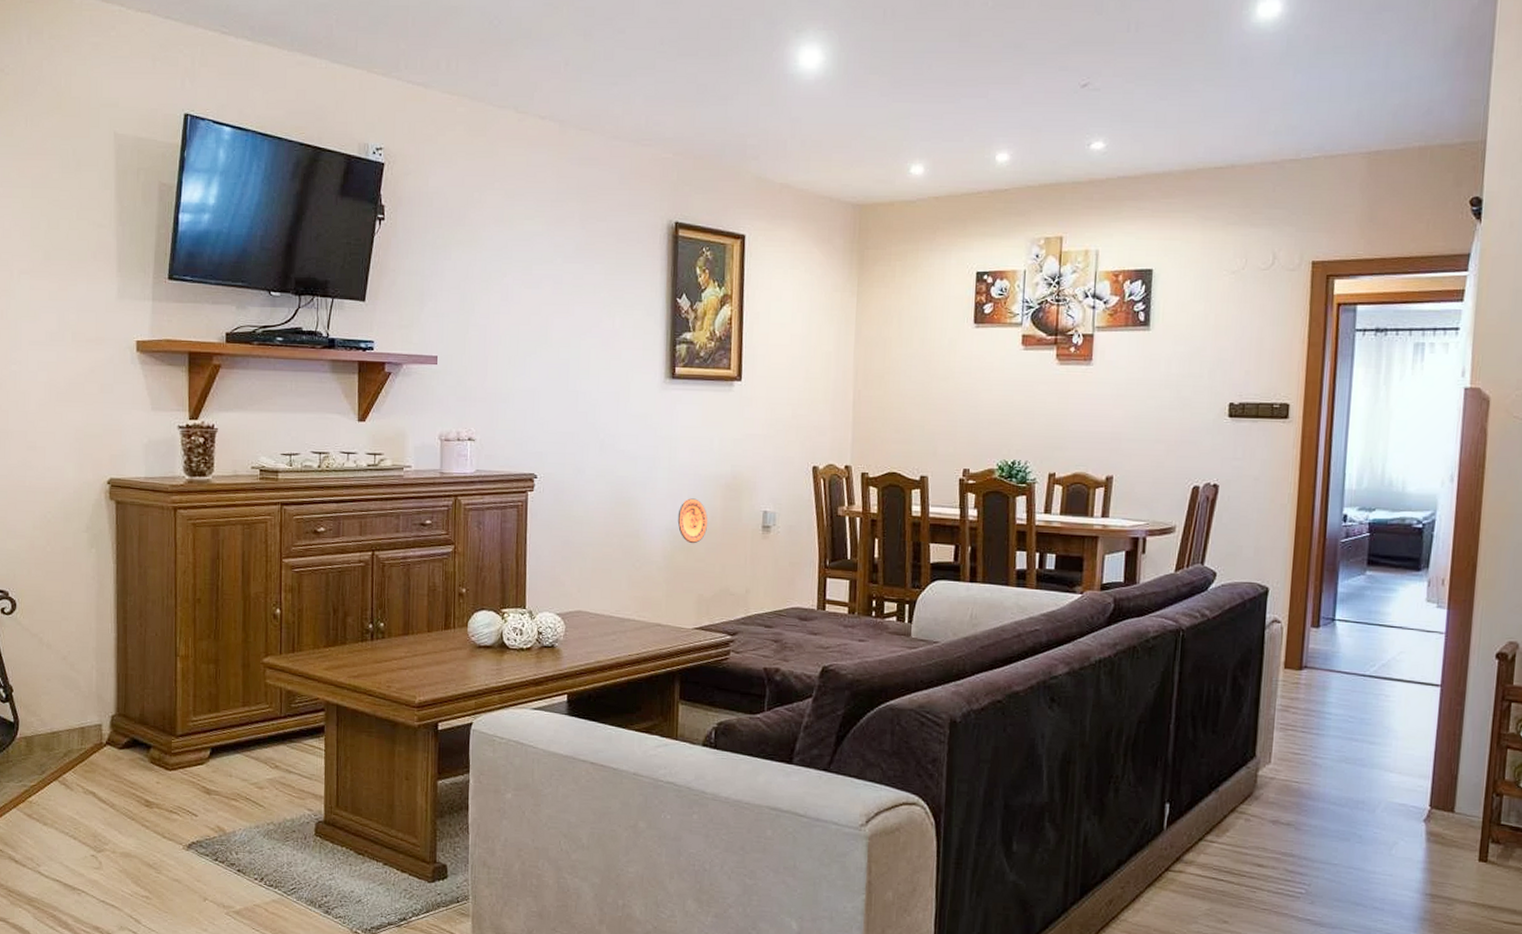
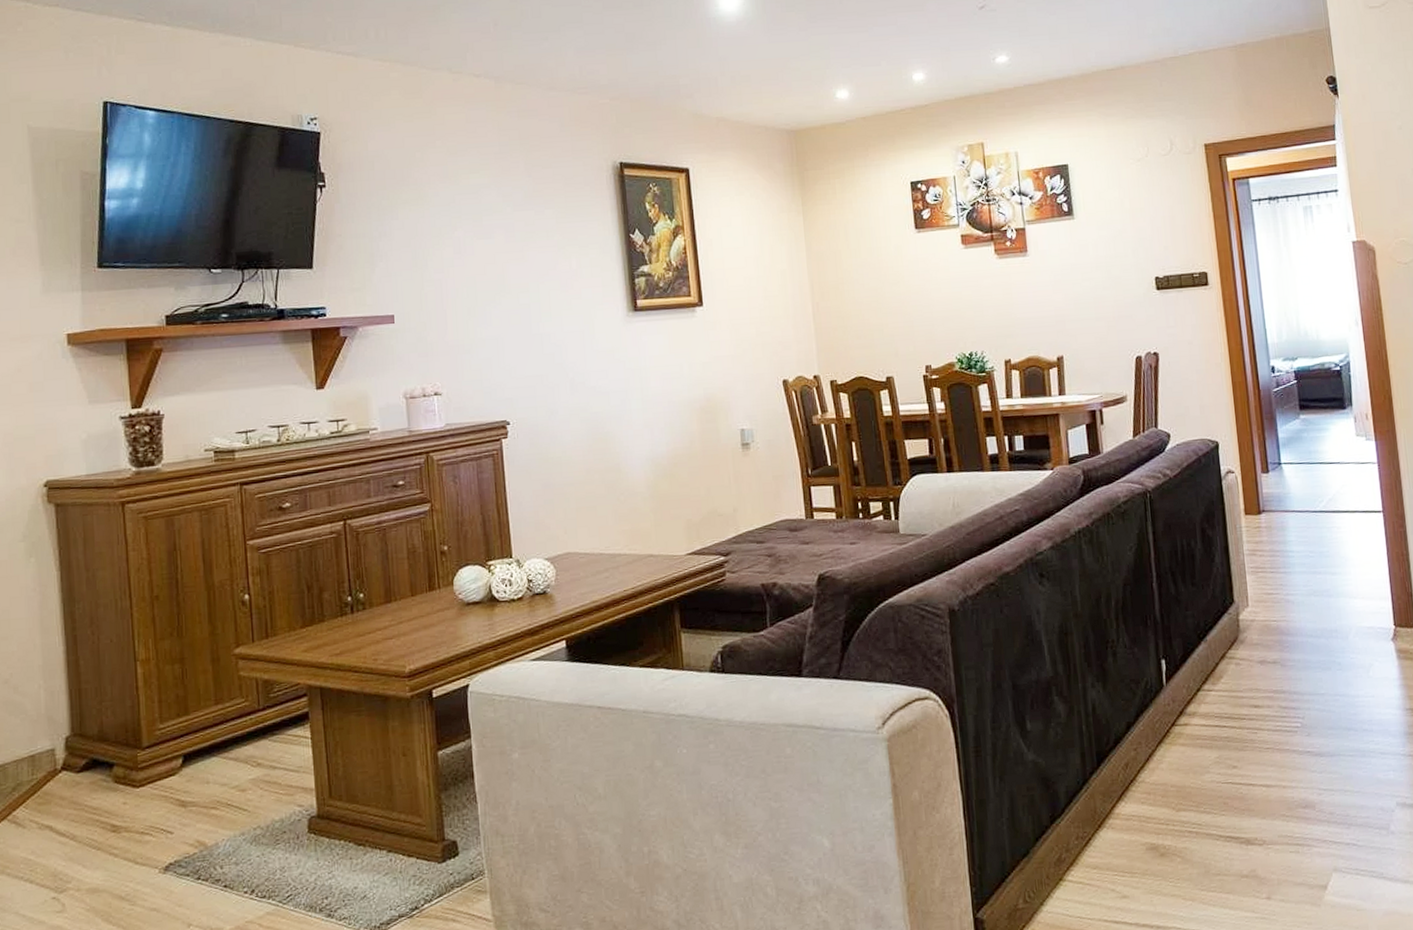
decorative plate: present [677,498,708,544] -> none [656,425,688,471]

